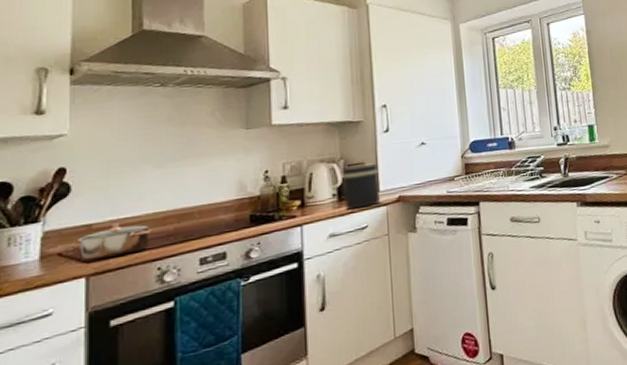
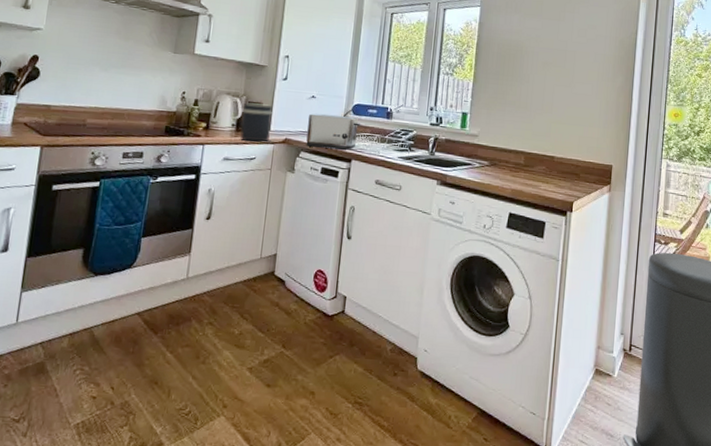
cooking pot: present [76,223,152,262] -> none [38,109,93,137]
toaster: none [422,154,483,199] -> present [306,113,361,150]

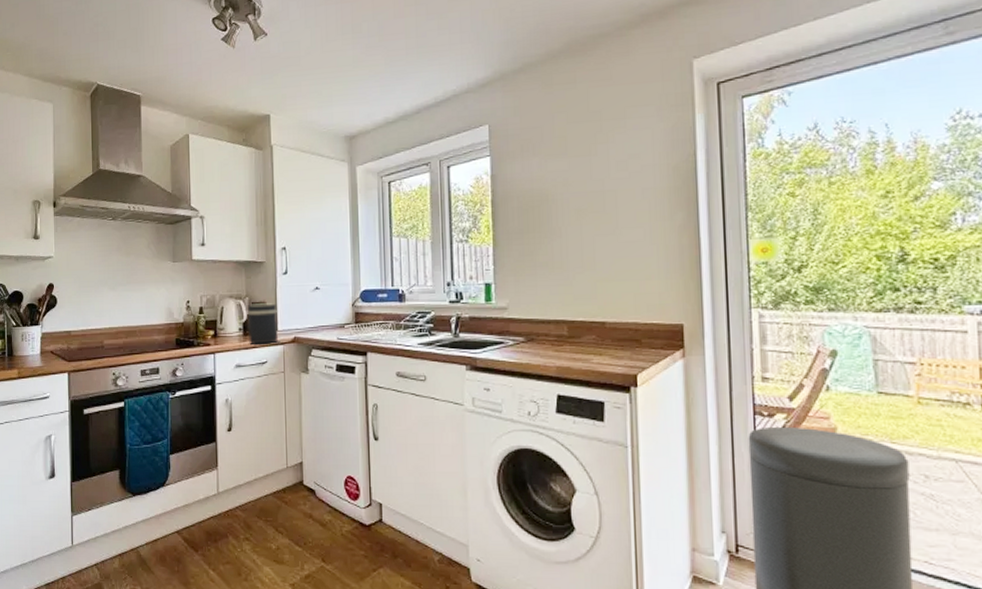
toaster: present [306,113,361,150] -> none [315,304,372,343]

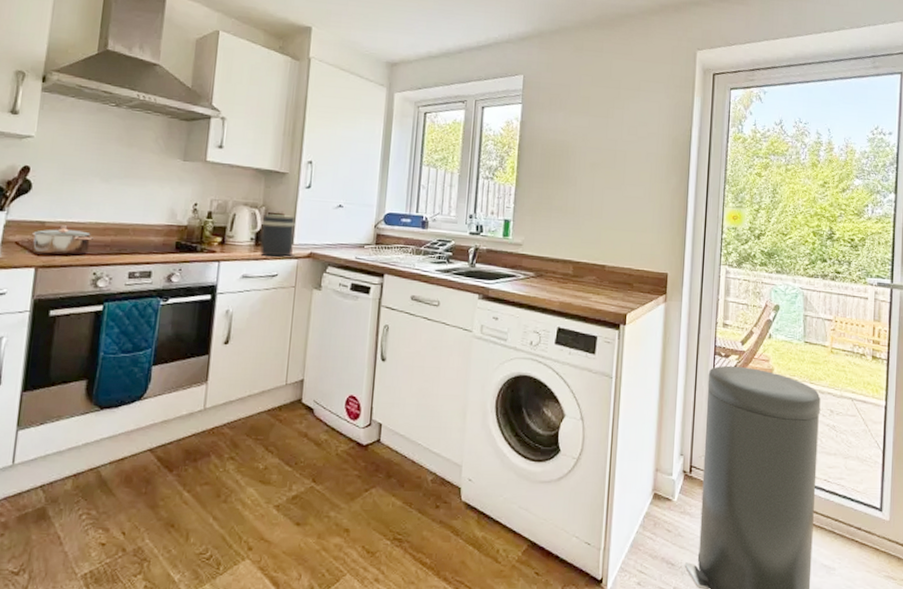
cooking pot: none [62,333,109,361] -> present [31,225,93,256]

